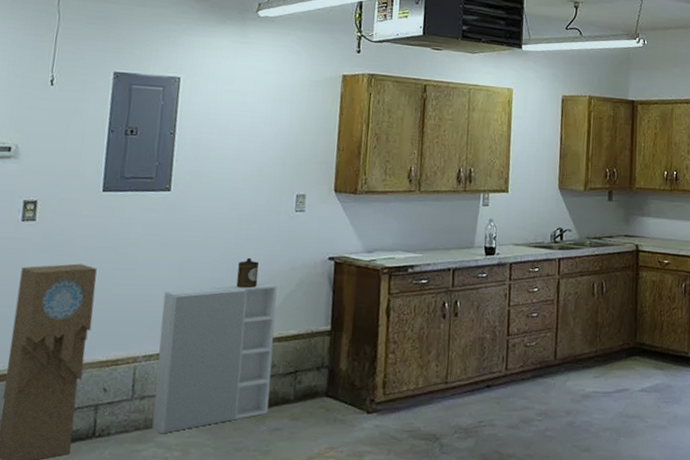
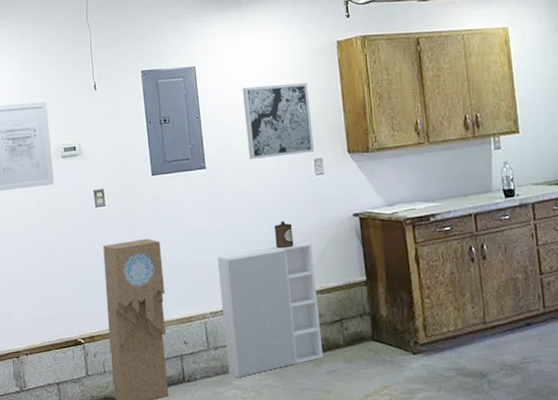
wall art: none [224,108,304,188] -> present [242,82,315,160]

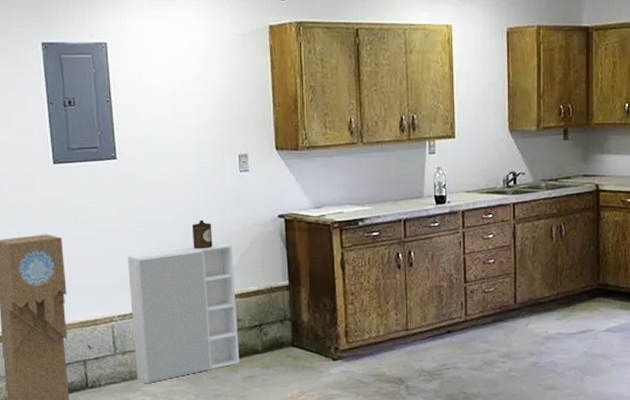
wall art: present [242,82,315,160] -> none [160,69,240,152]

